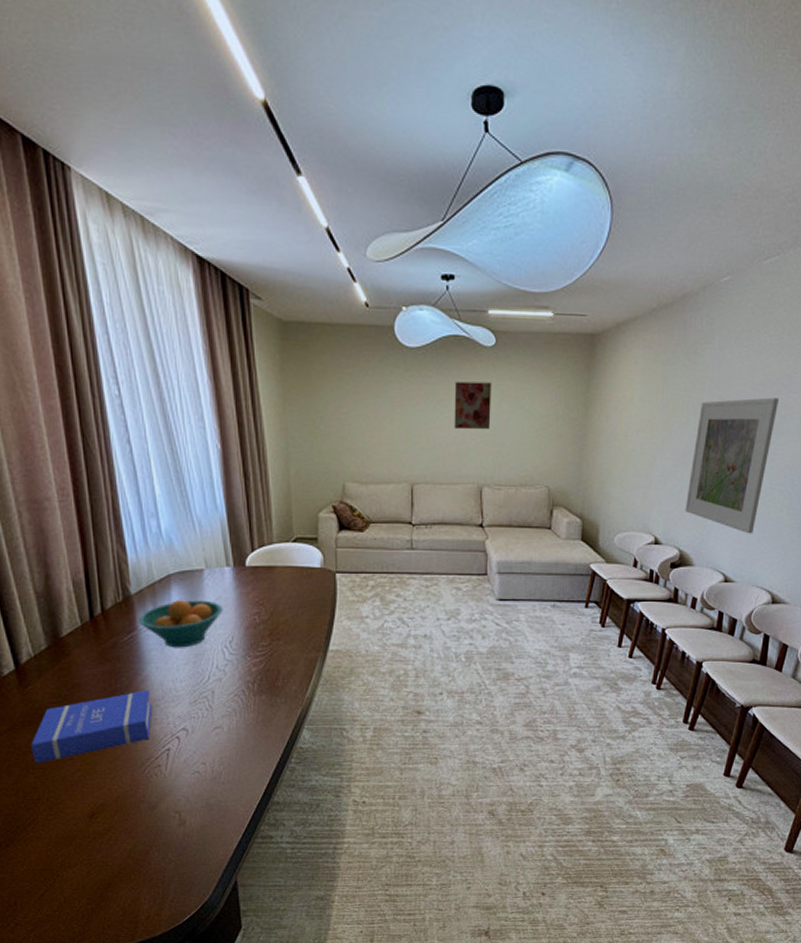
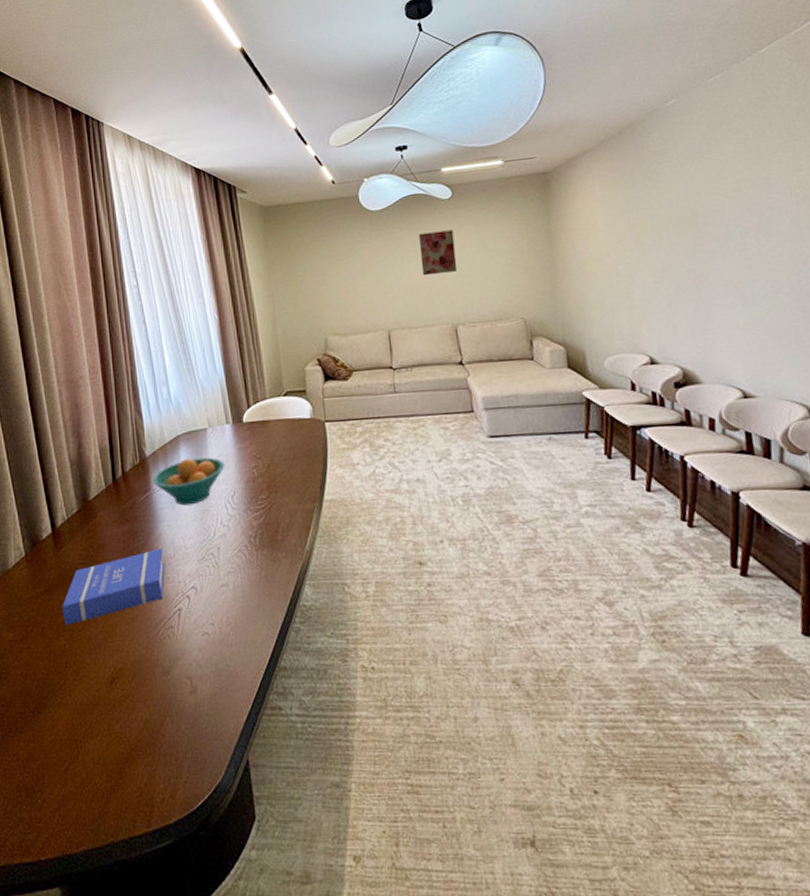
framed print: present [685,397,779,534] -> none [672,200,766,343]

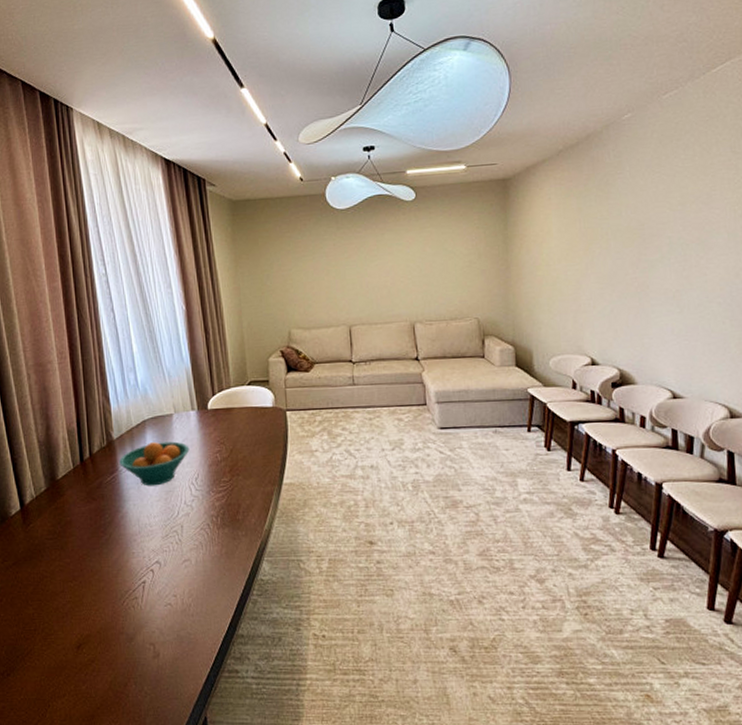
book: present [62,548,165,626] -> none [31,526,130,596]
wall art: present [418,230,458,276] -> none [381,231,418,275]

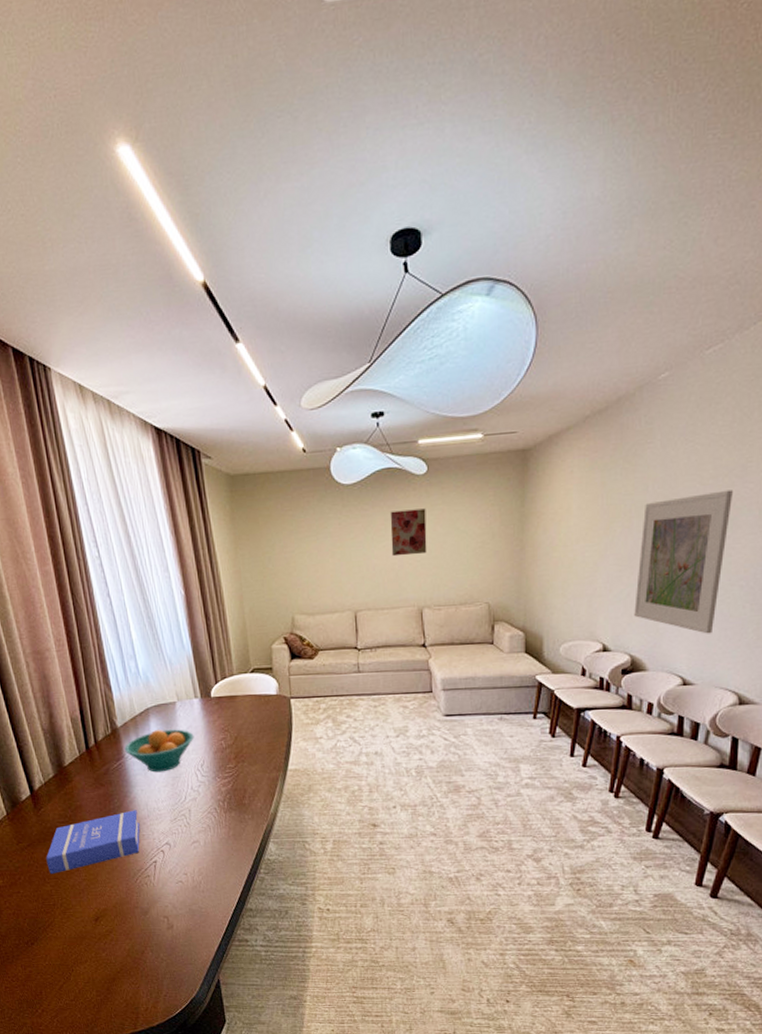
book: none [31,526,130,596] -> present [46,810,140,875]
wall art: none [381,231,418,275] -> present [390,508,427,557]
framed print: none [618,215,702,349] -> present [634,490,733,634]

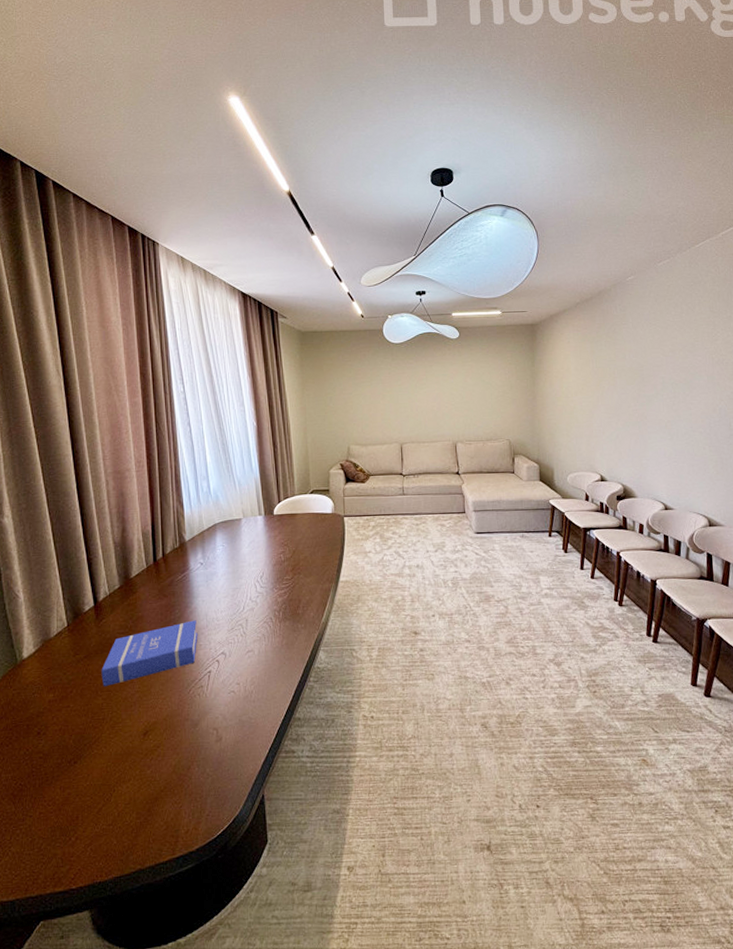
fruit bowl: present [124,729,194,773] -> none [190,543,256,584]
wall art: present [390,508,427,557] -> none [430,364,460,401]
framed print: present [634,490,733,634] -> none [622,360,687,469]

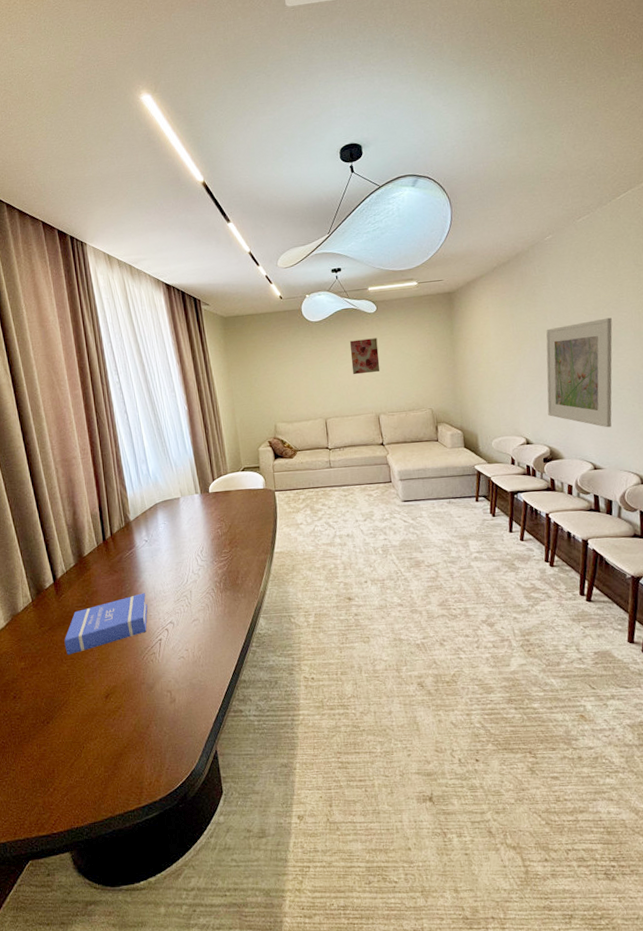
wall art: none [430,364,460,401] -> present [349,338,380,375]
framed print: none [622,360,687,469] -> present [546,317,613,428]

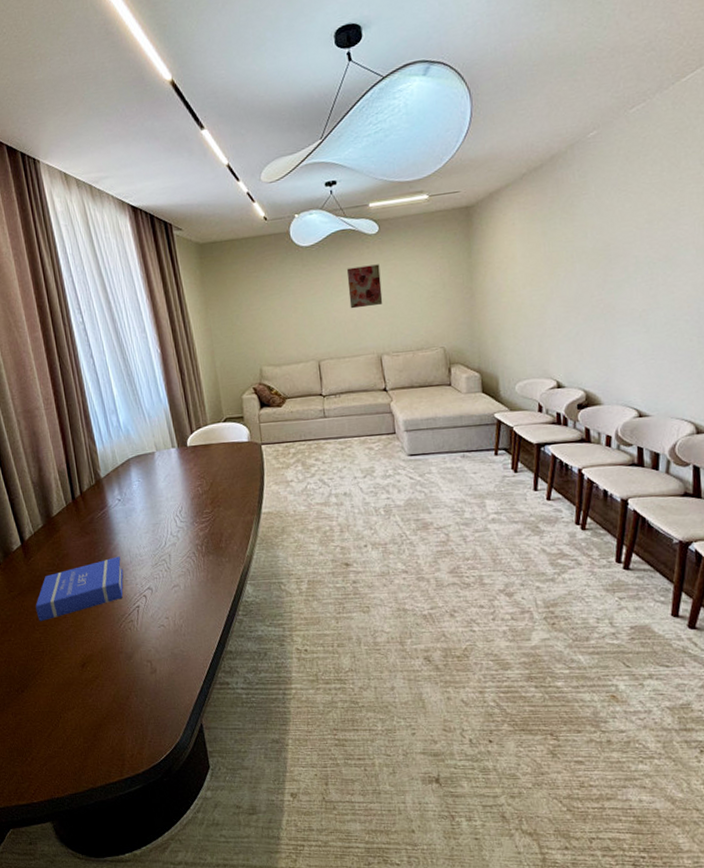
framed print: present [546,317,613,428] -> none [584,232,669,368]

